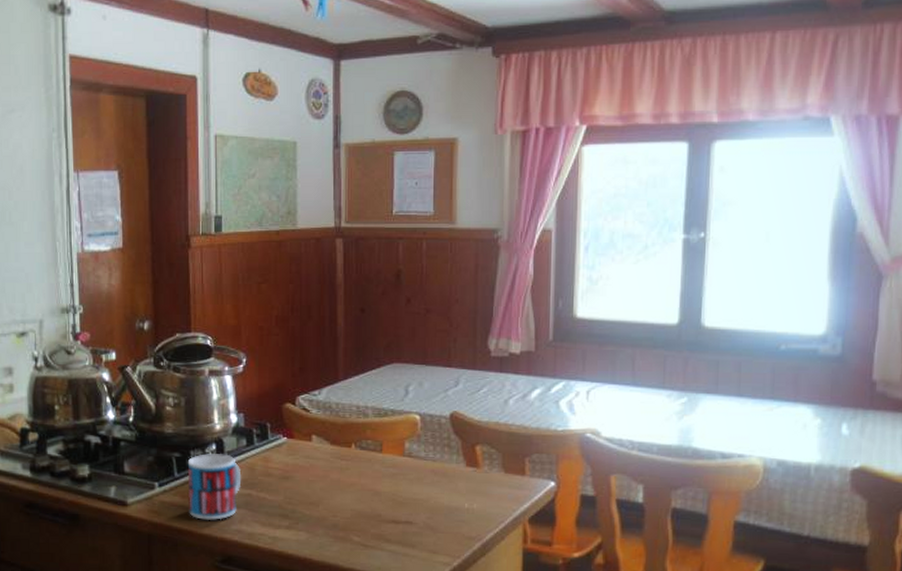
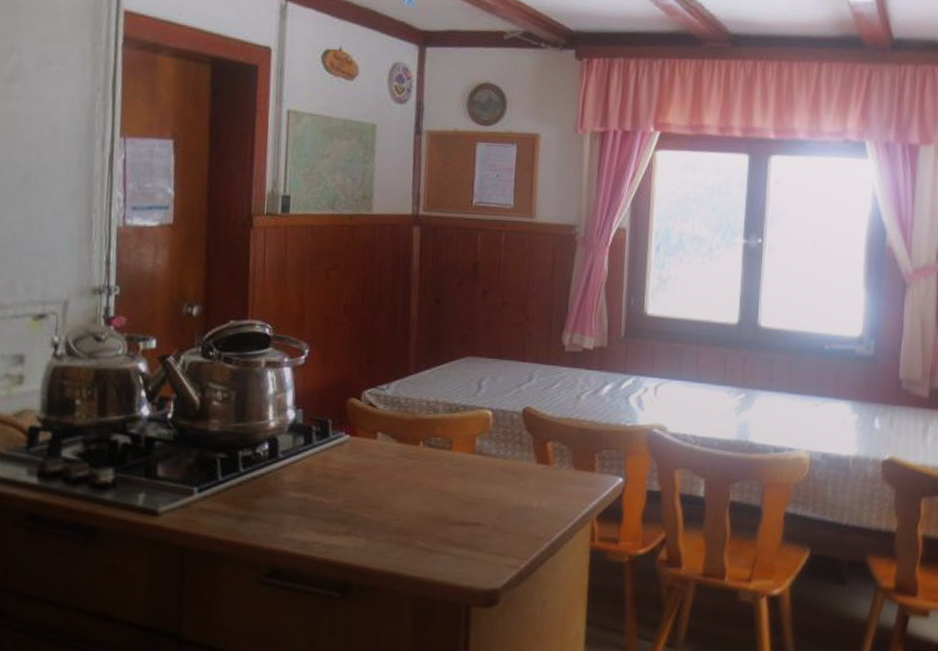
mug: present [187,454,242,520] -> none [232,454,296,529]

